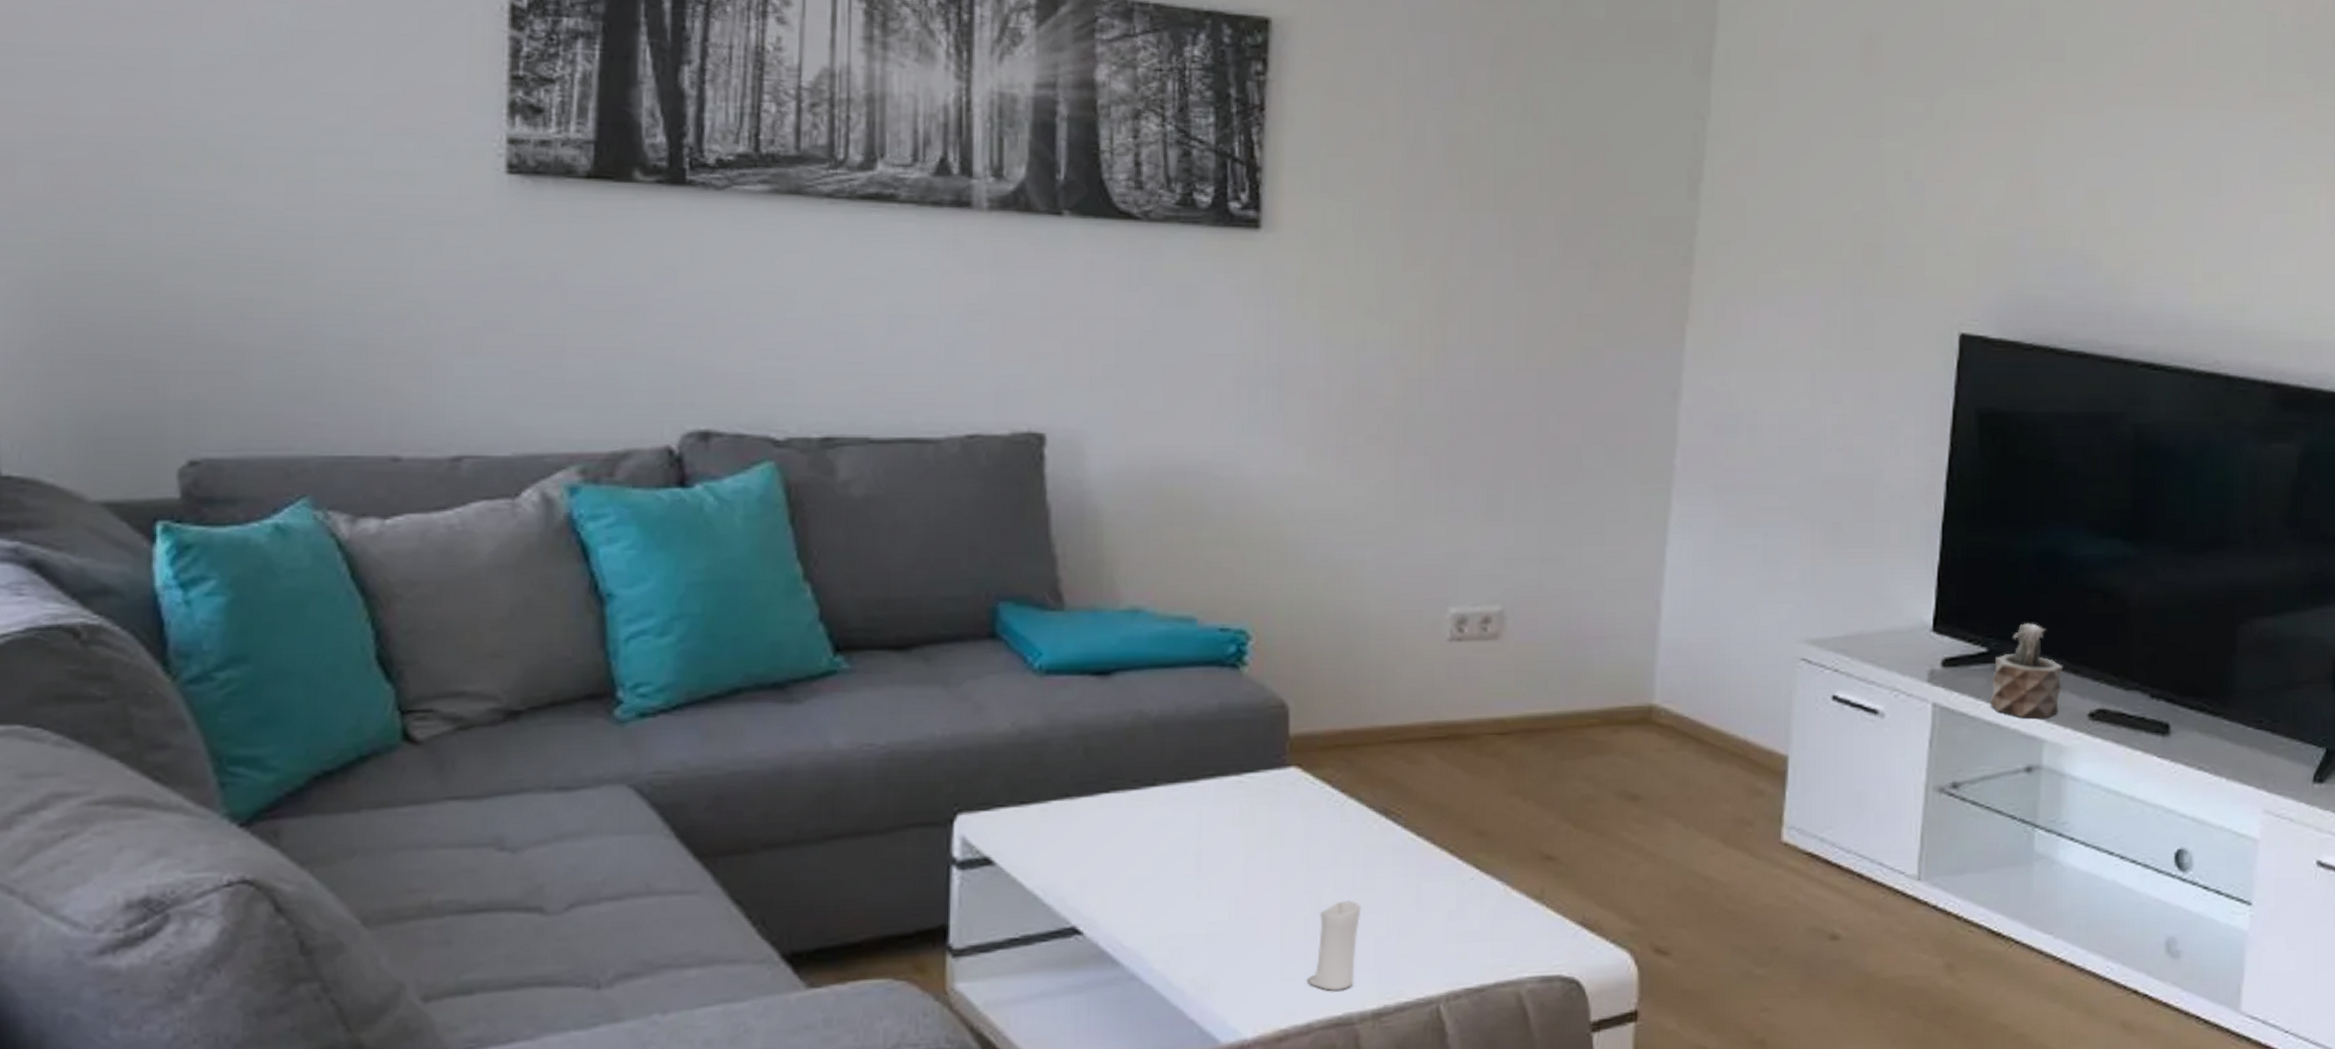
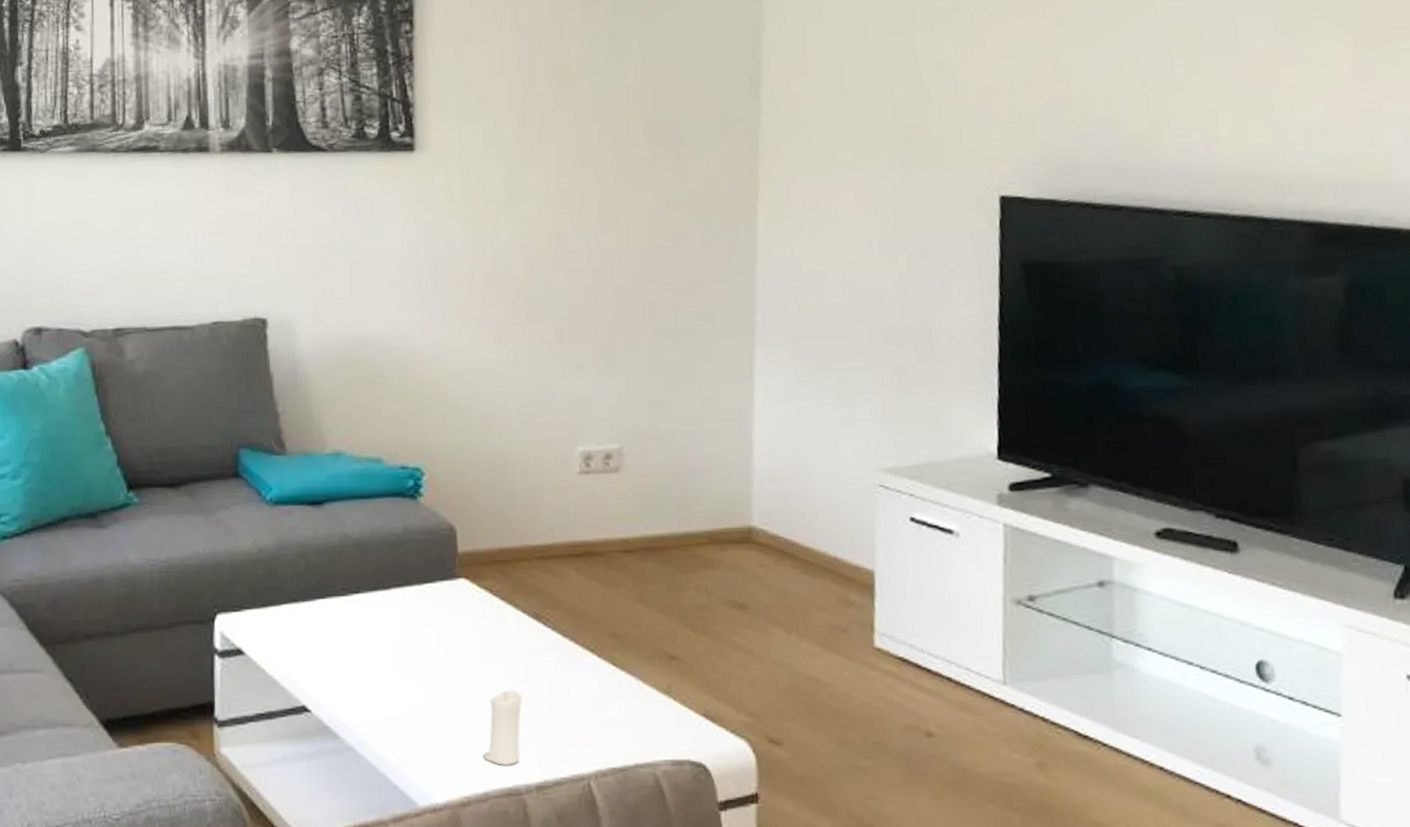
succulent plant: present [1989,623,2064,719] -> none [1057,450,1126,537]

